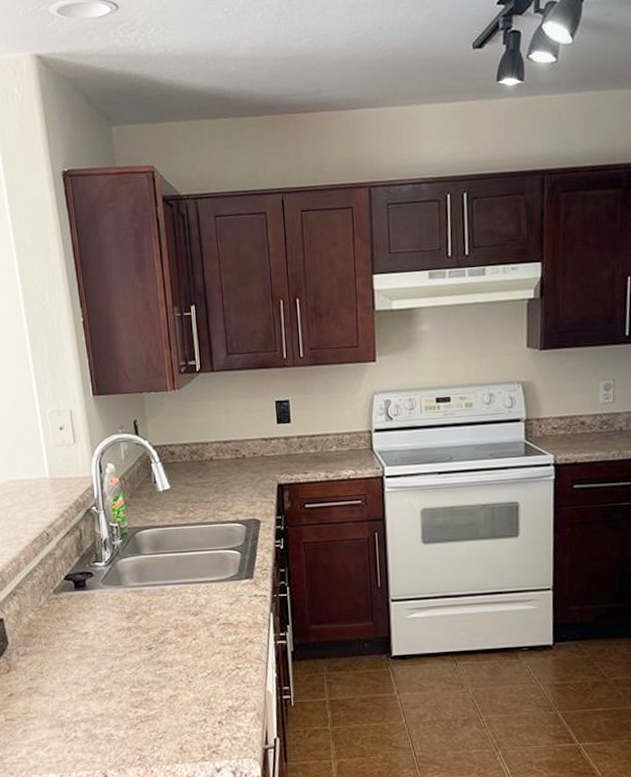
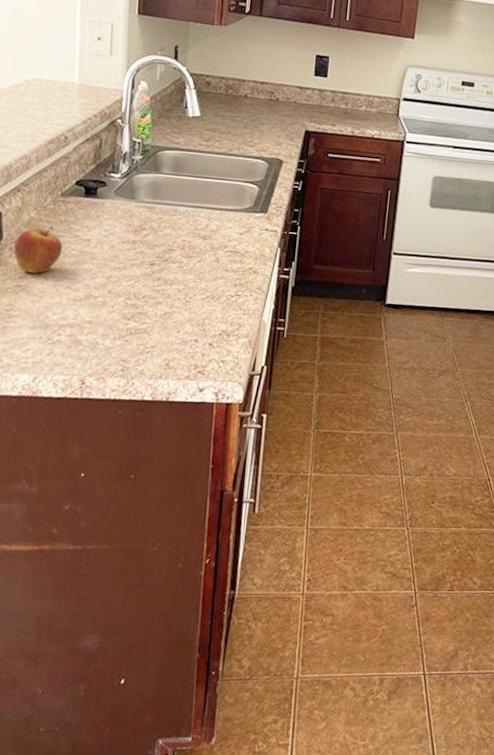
apple: none [19,624,64,674] -> present [13,225,63,274]

